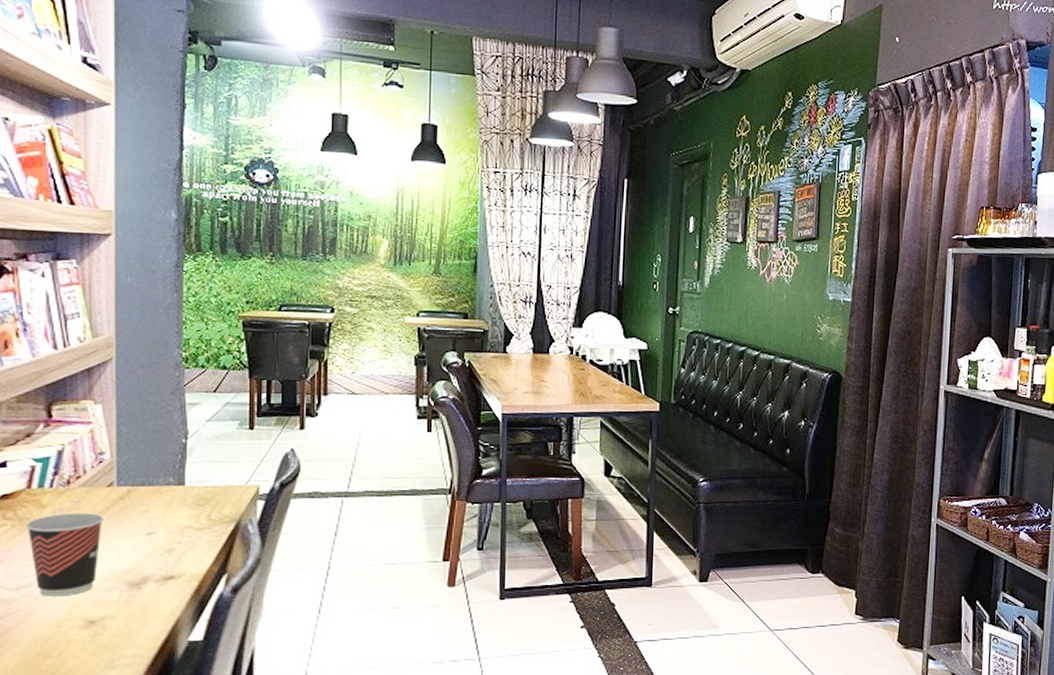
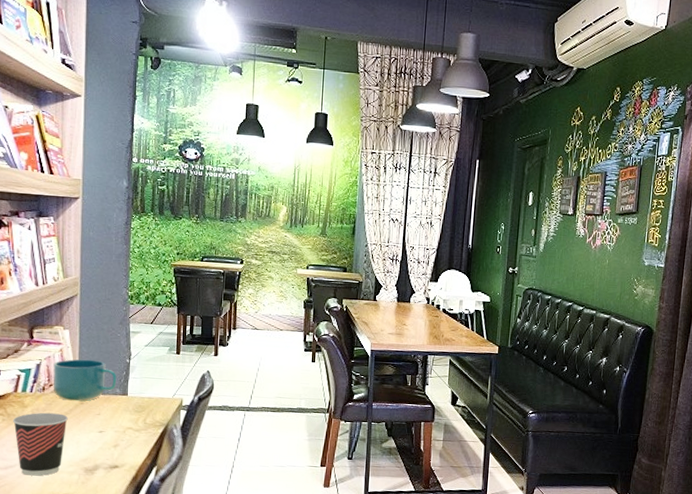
cup: none [81,441,170,496] -> present [53,359,117,401]

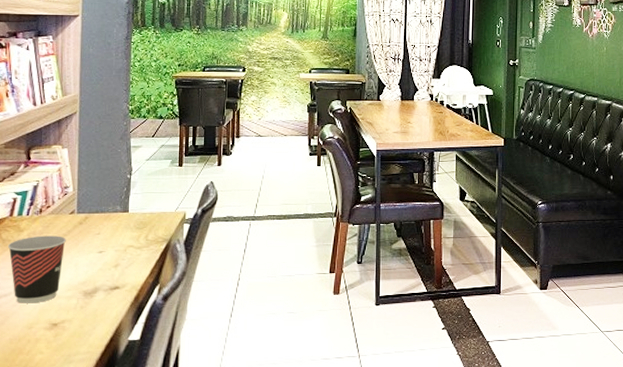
cup: present [53,359,117,401] -> none [50,177,118,222]

